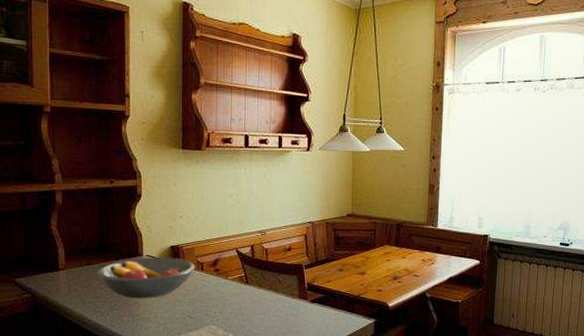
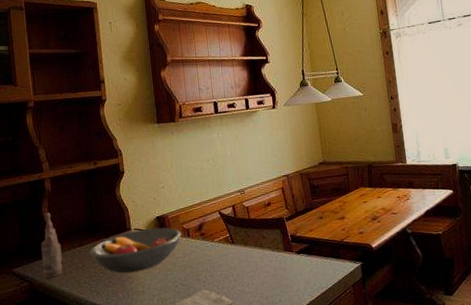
bottle: none [46,226,68,293] -> present [40,212,63,278]

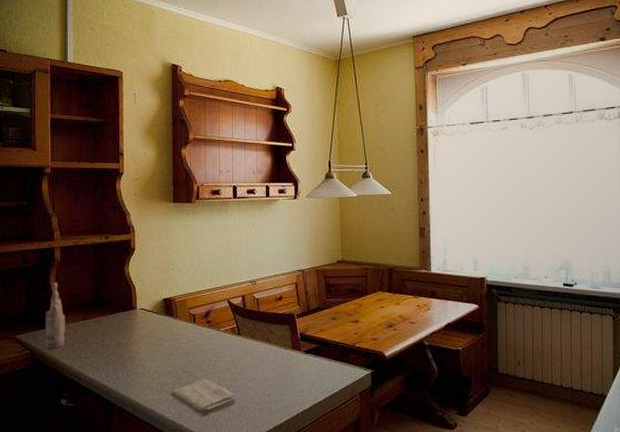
fruit bowl: present [89,227,182,274] -> none [92,310,188,353]

